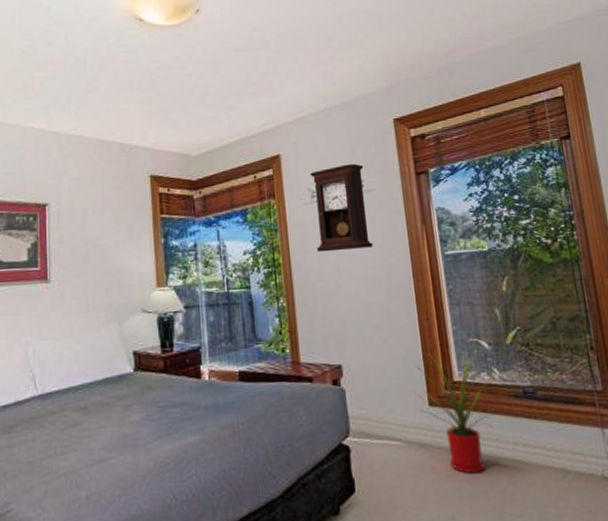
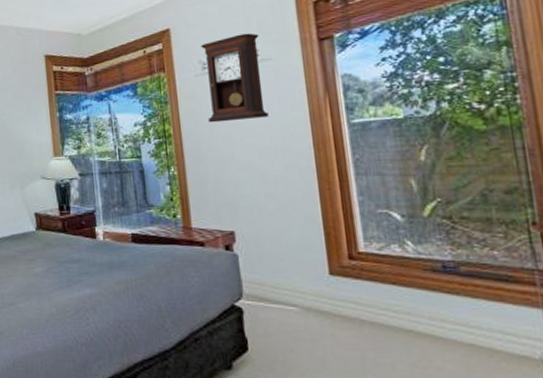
house plant: present [414,353,497,474] -> none [312,223,411,345]

